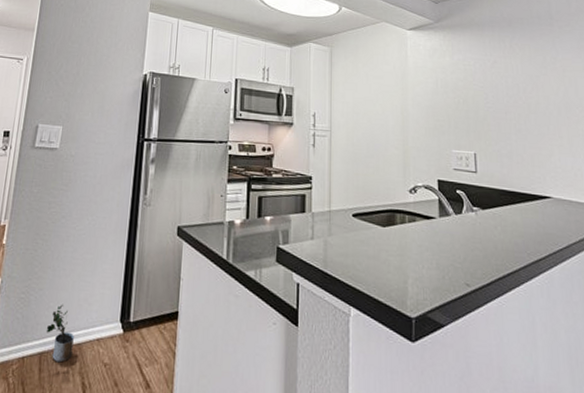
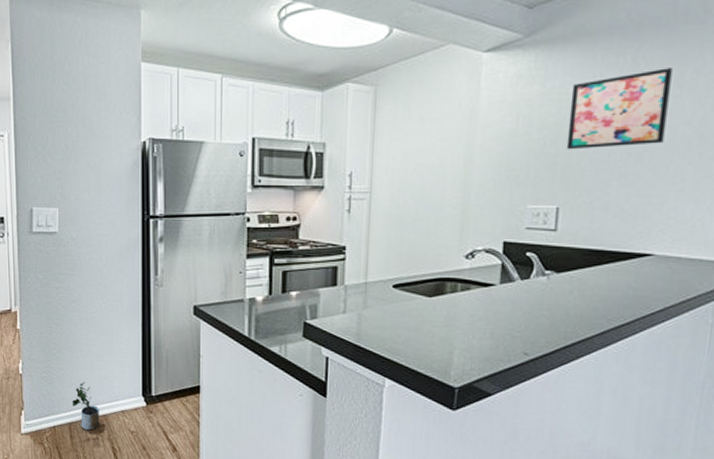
wall art: none [472,53,542,108] -> present [566,68,673,150]

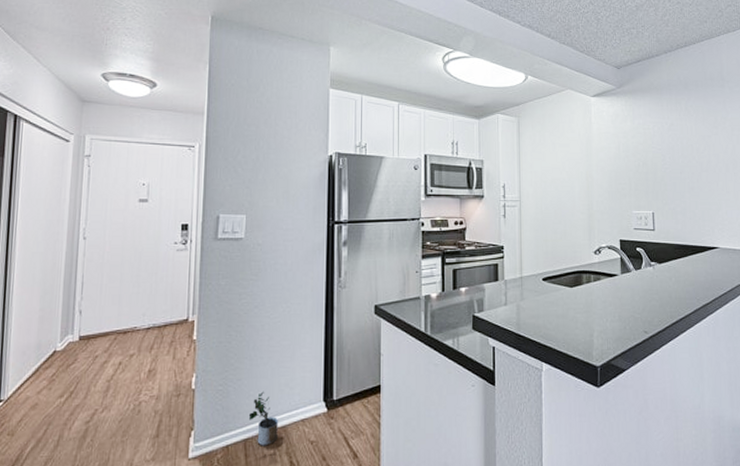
wall art: present [566,68,673,150] -> none [651,114,712,170]

